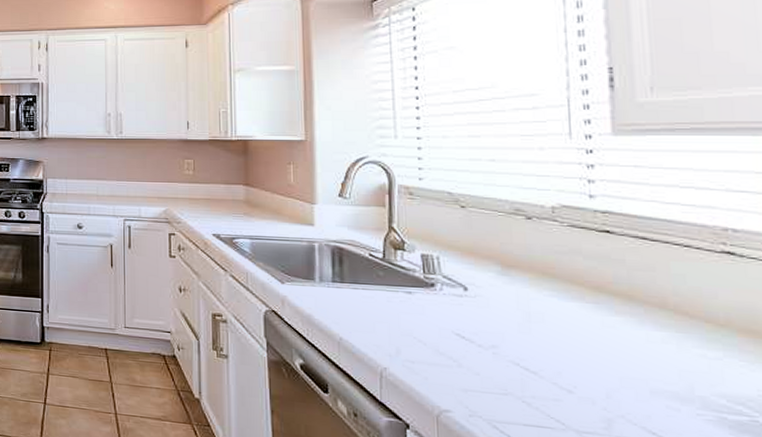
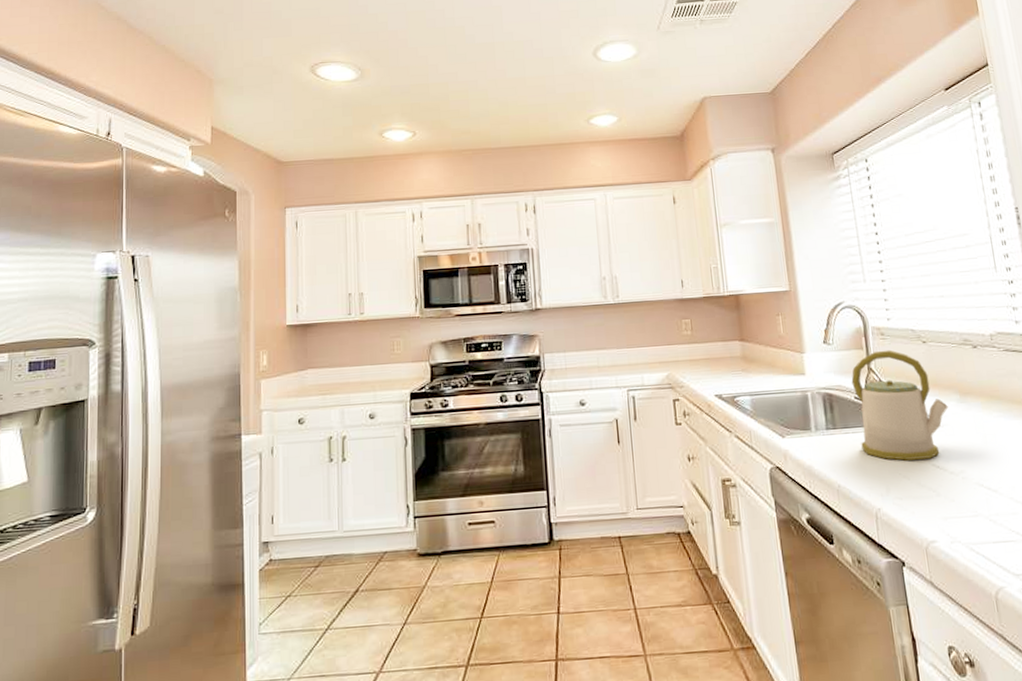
kettle: none [367,210,485,328] -> present [851,350,948,461]

